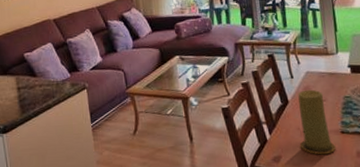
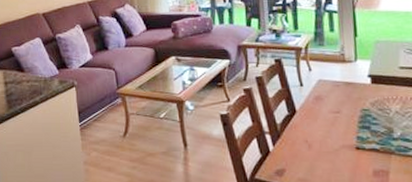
candle: present [298,89,336,155] -> none [307,99,349,171]

